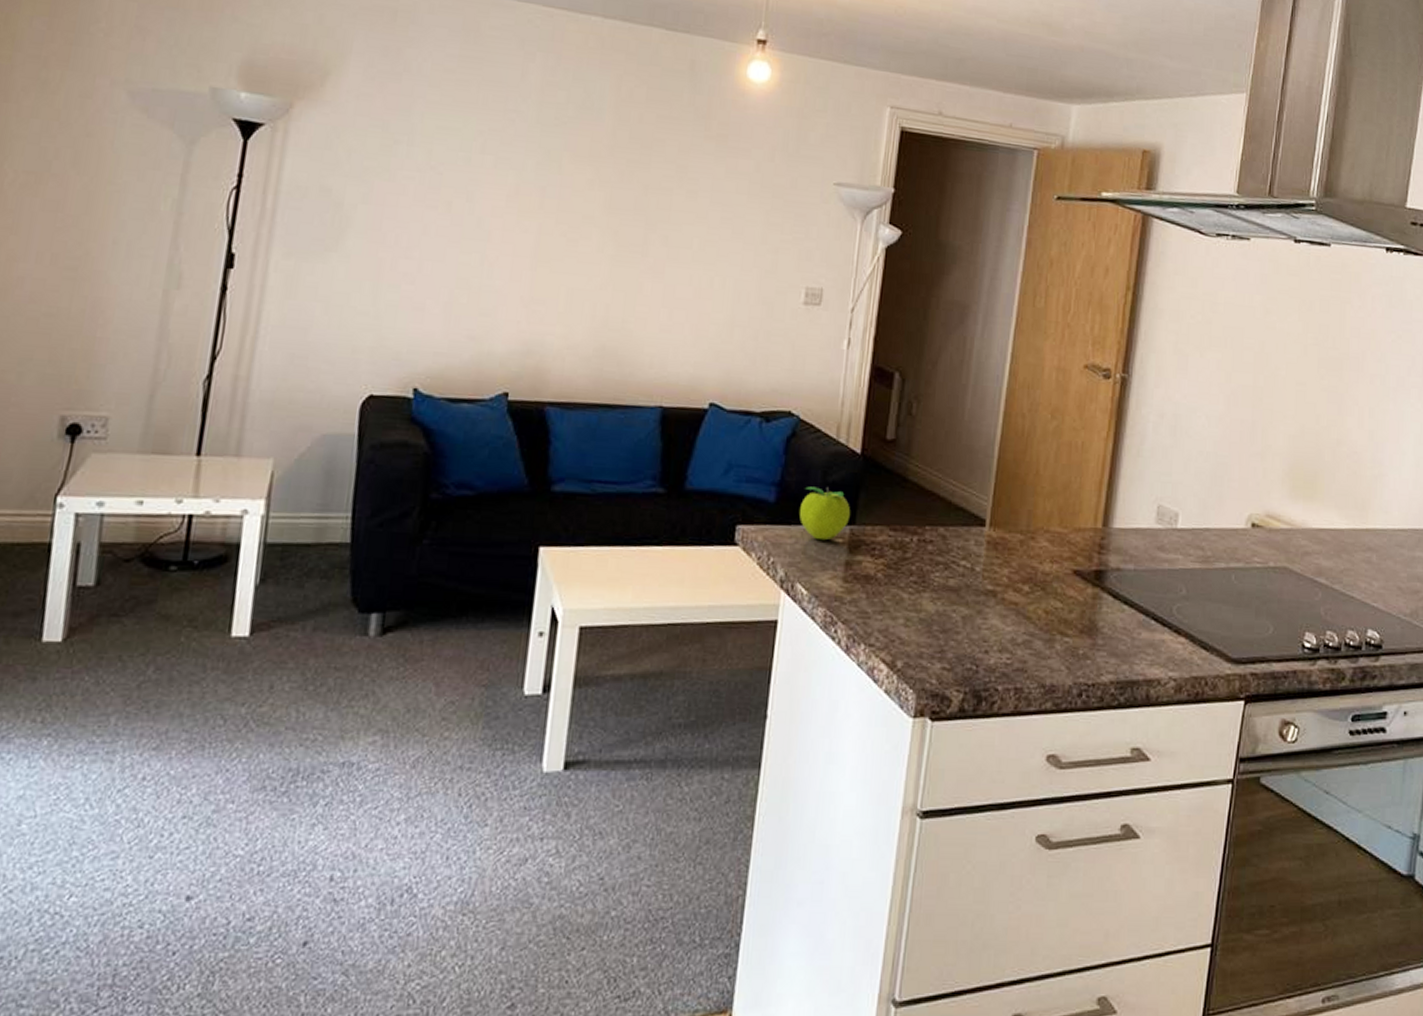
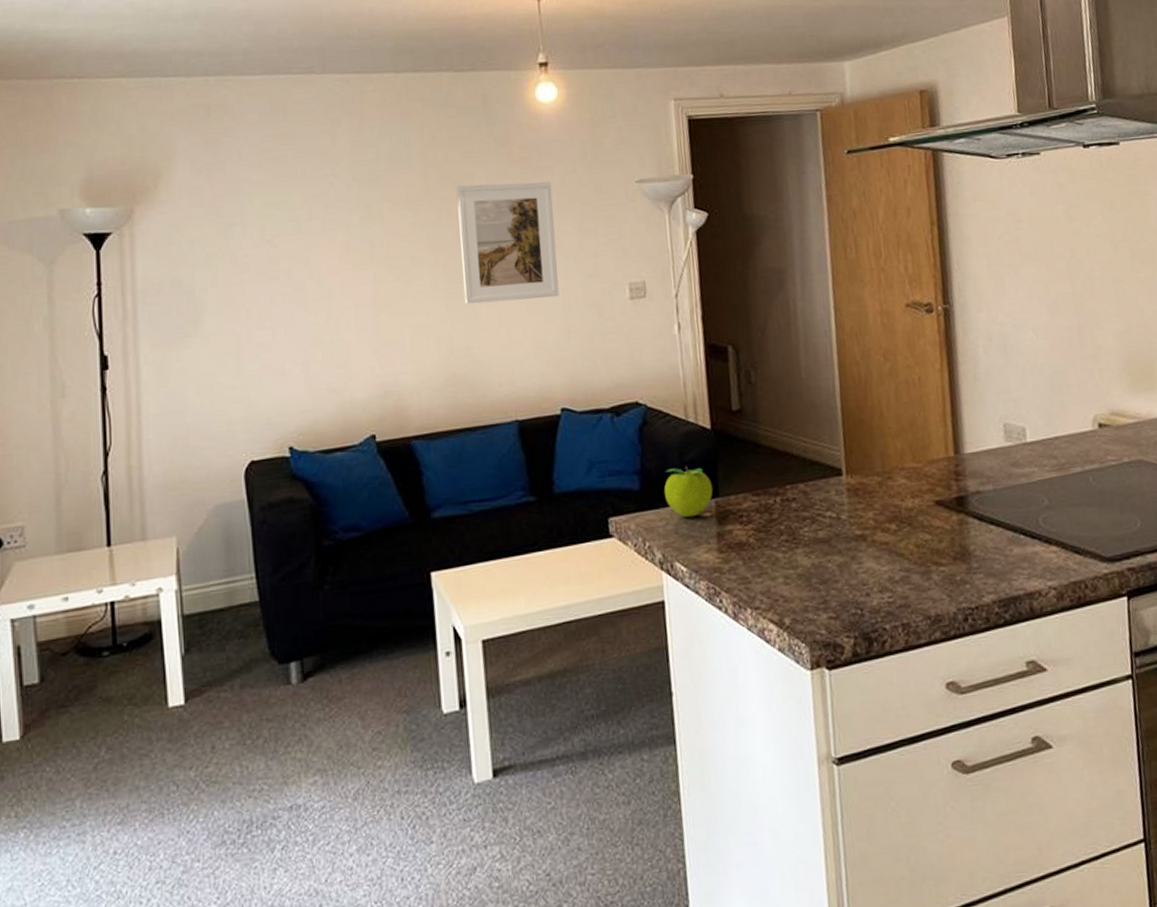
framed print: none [630,150,746,287] -> present [456,182,559,305]

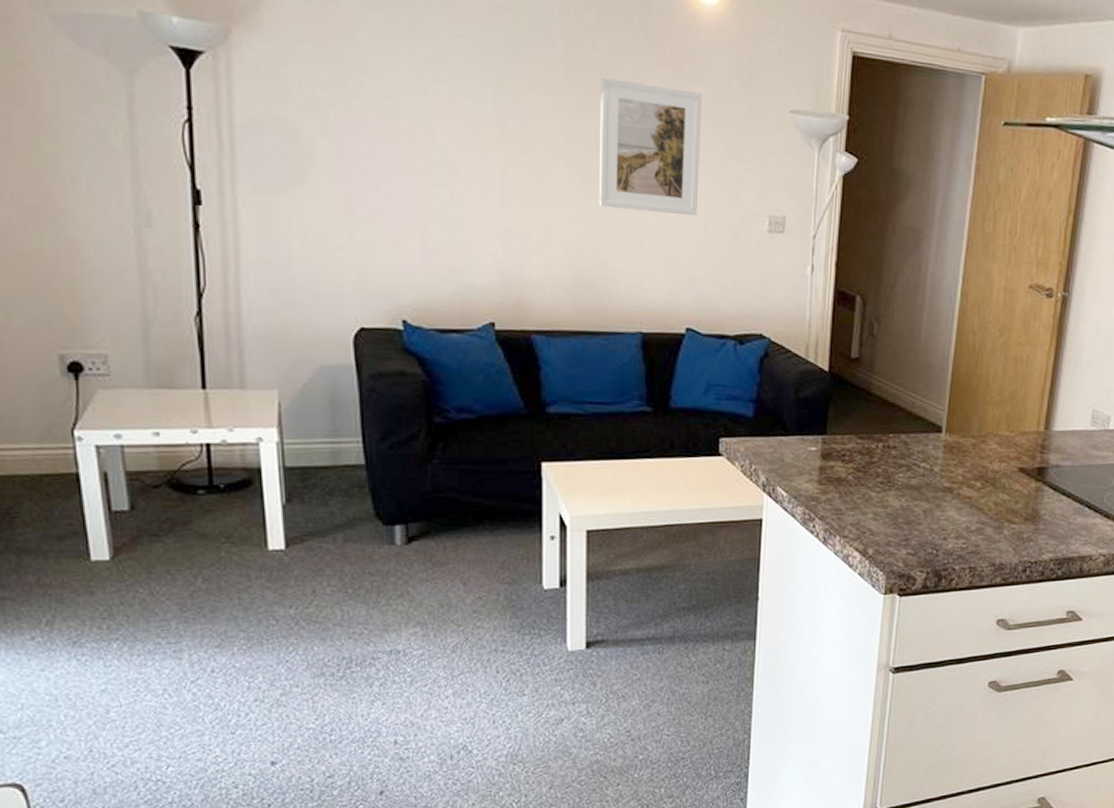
fruit: present [664,467,714,518] -> none [775,402,822,449]

